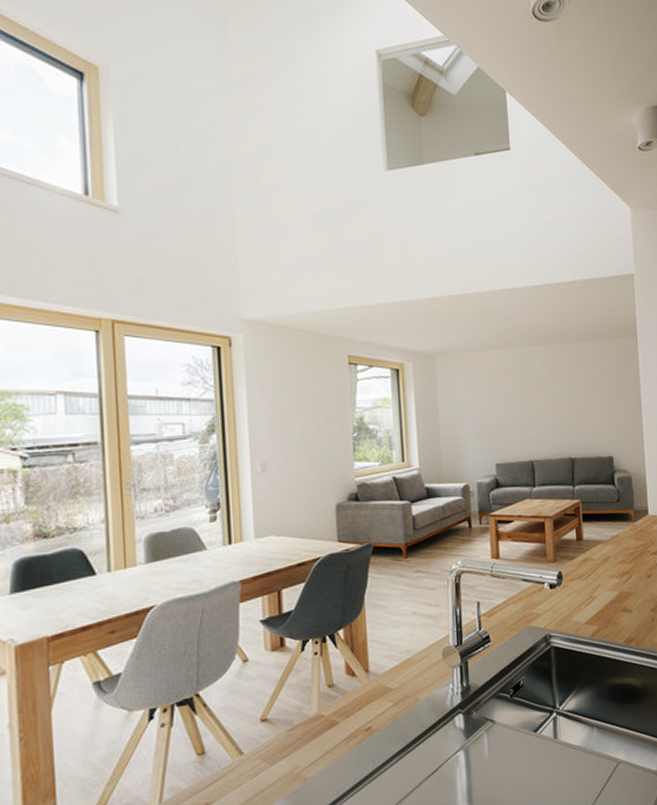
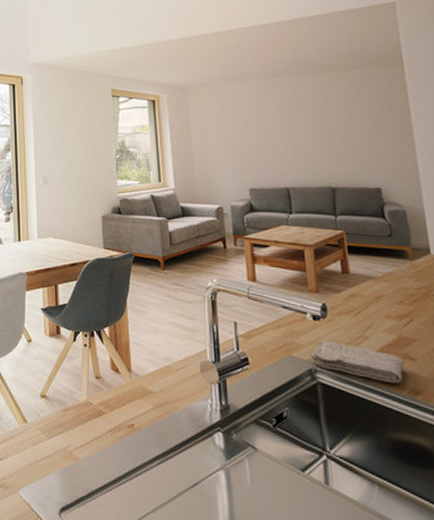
washcloth: none [547,606,623,636] -> present [311,340,405,384]

